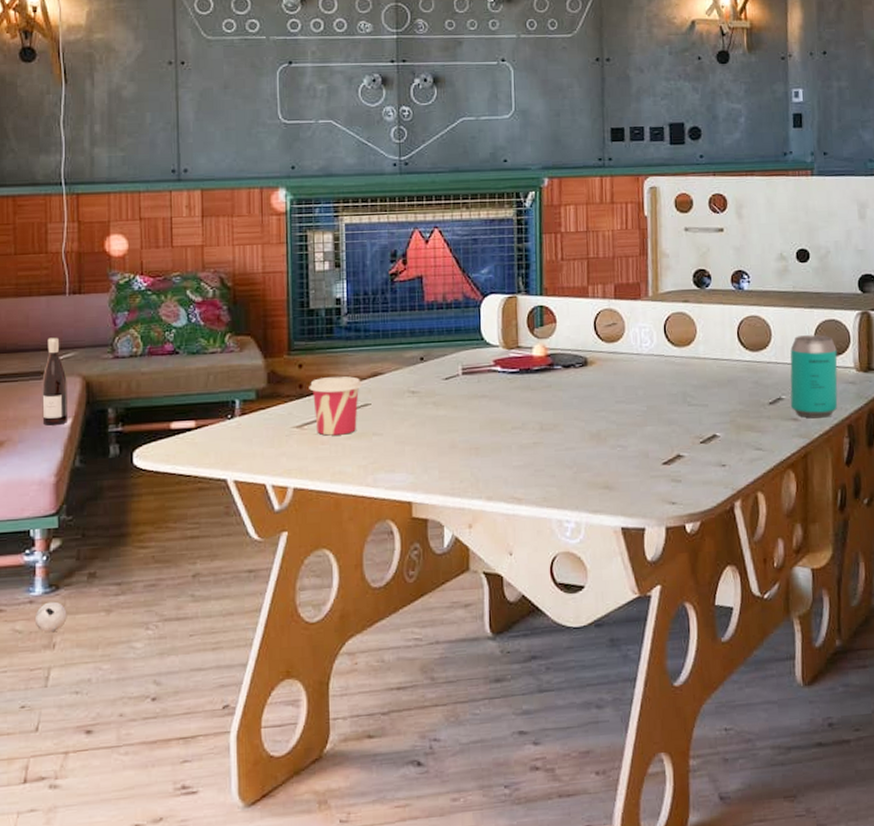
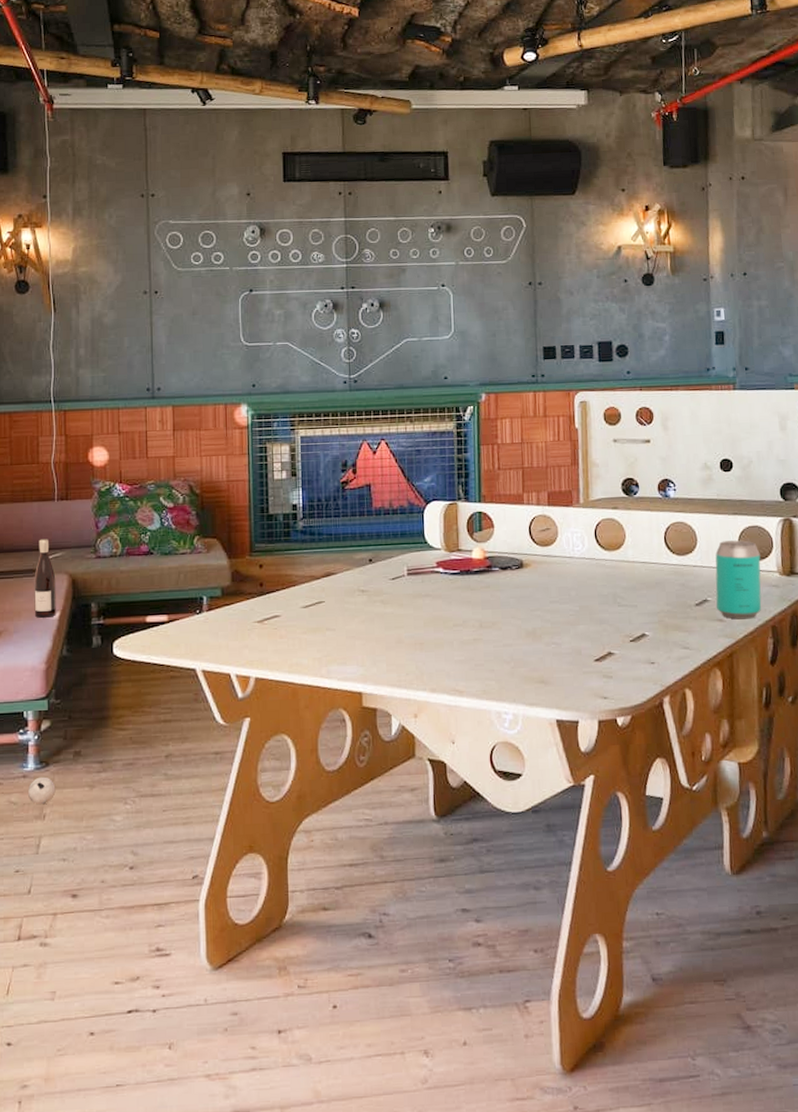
cup: present [309,376,363,436] -> none [268,575,317,630]

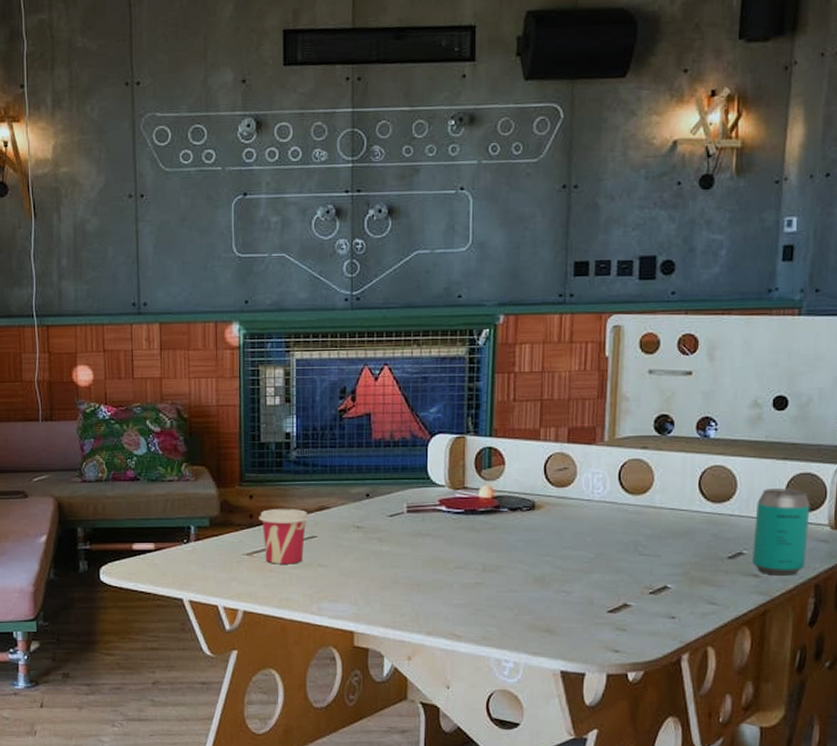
ball: present [27,776,56,805] -> none [18,695,46,722]
bottle: present [34,539,56,618] -> none [20,460,43,540]
cup: none [268,575,317,630] -> present [259,508,310,564]

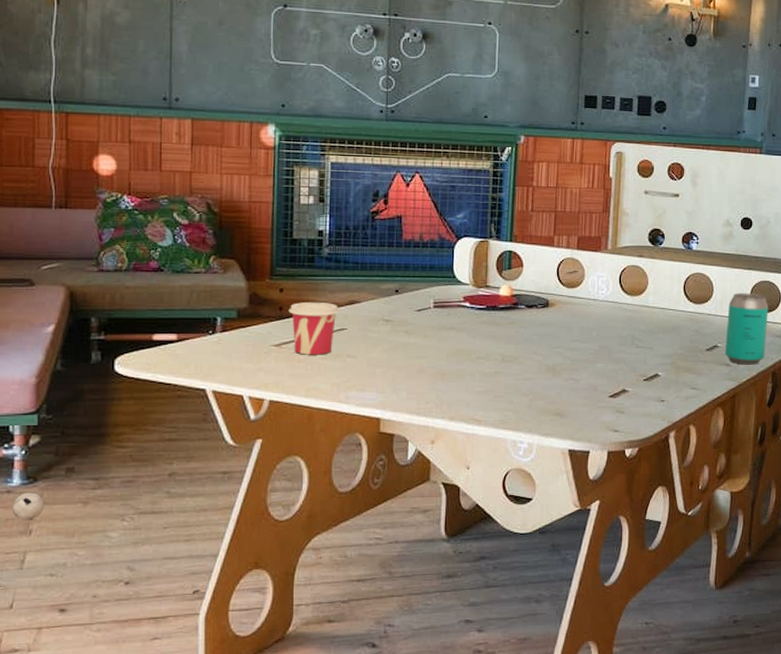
ball: none [18,695,46,722] -> present [11,492,44,521]

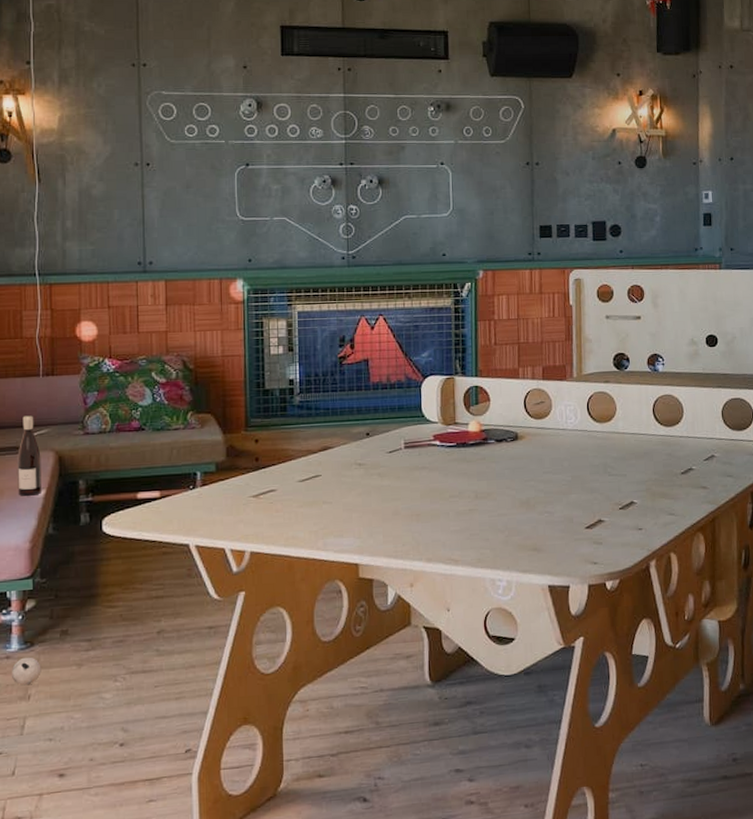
bottle: none [24,248,51,330] -> present [17,415,41,496]
cup: present [288,301,340,355] -> none [264,450,314,504]
beverage can: present [725,293,769,365] -> none [700,412,742,487]

